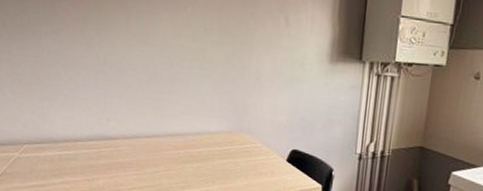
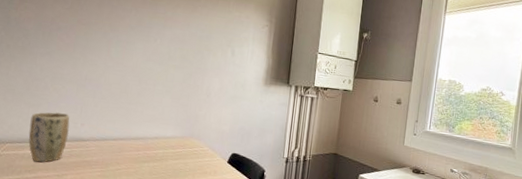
plant pot: none [46,106,94,166] -> present [28,112,70,163]

